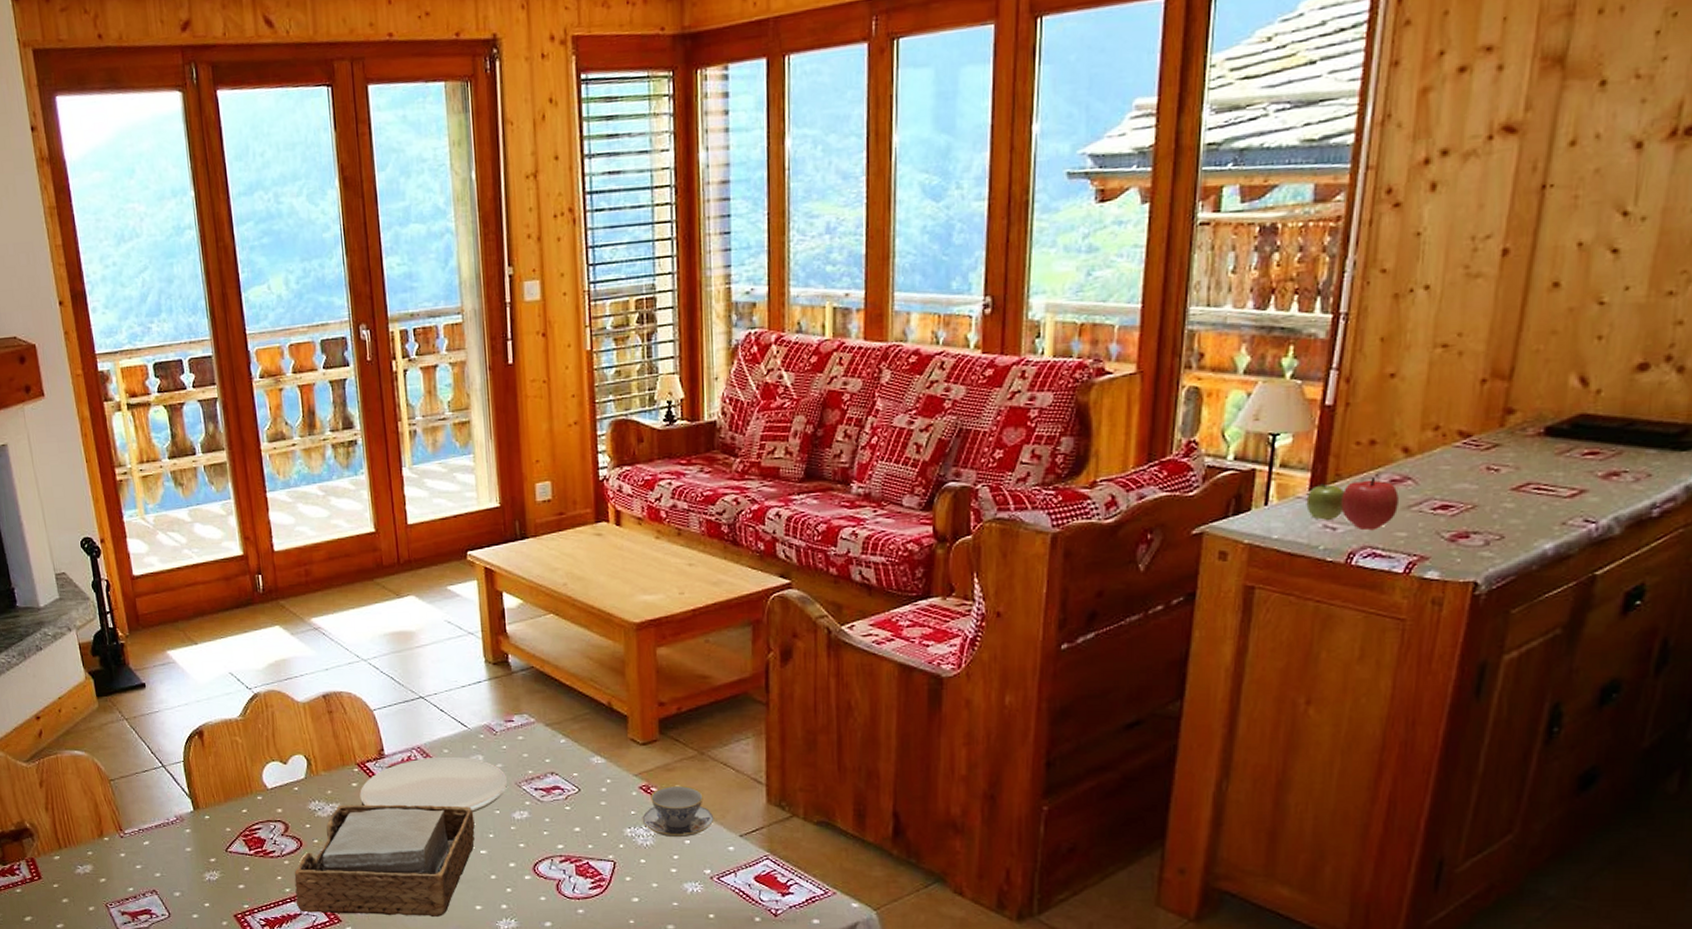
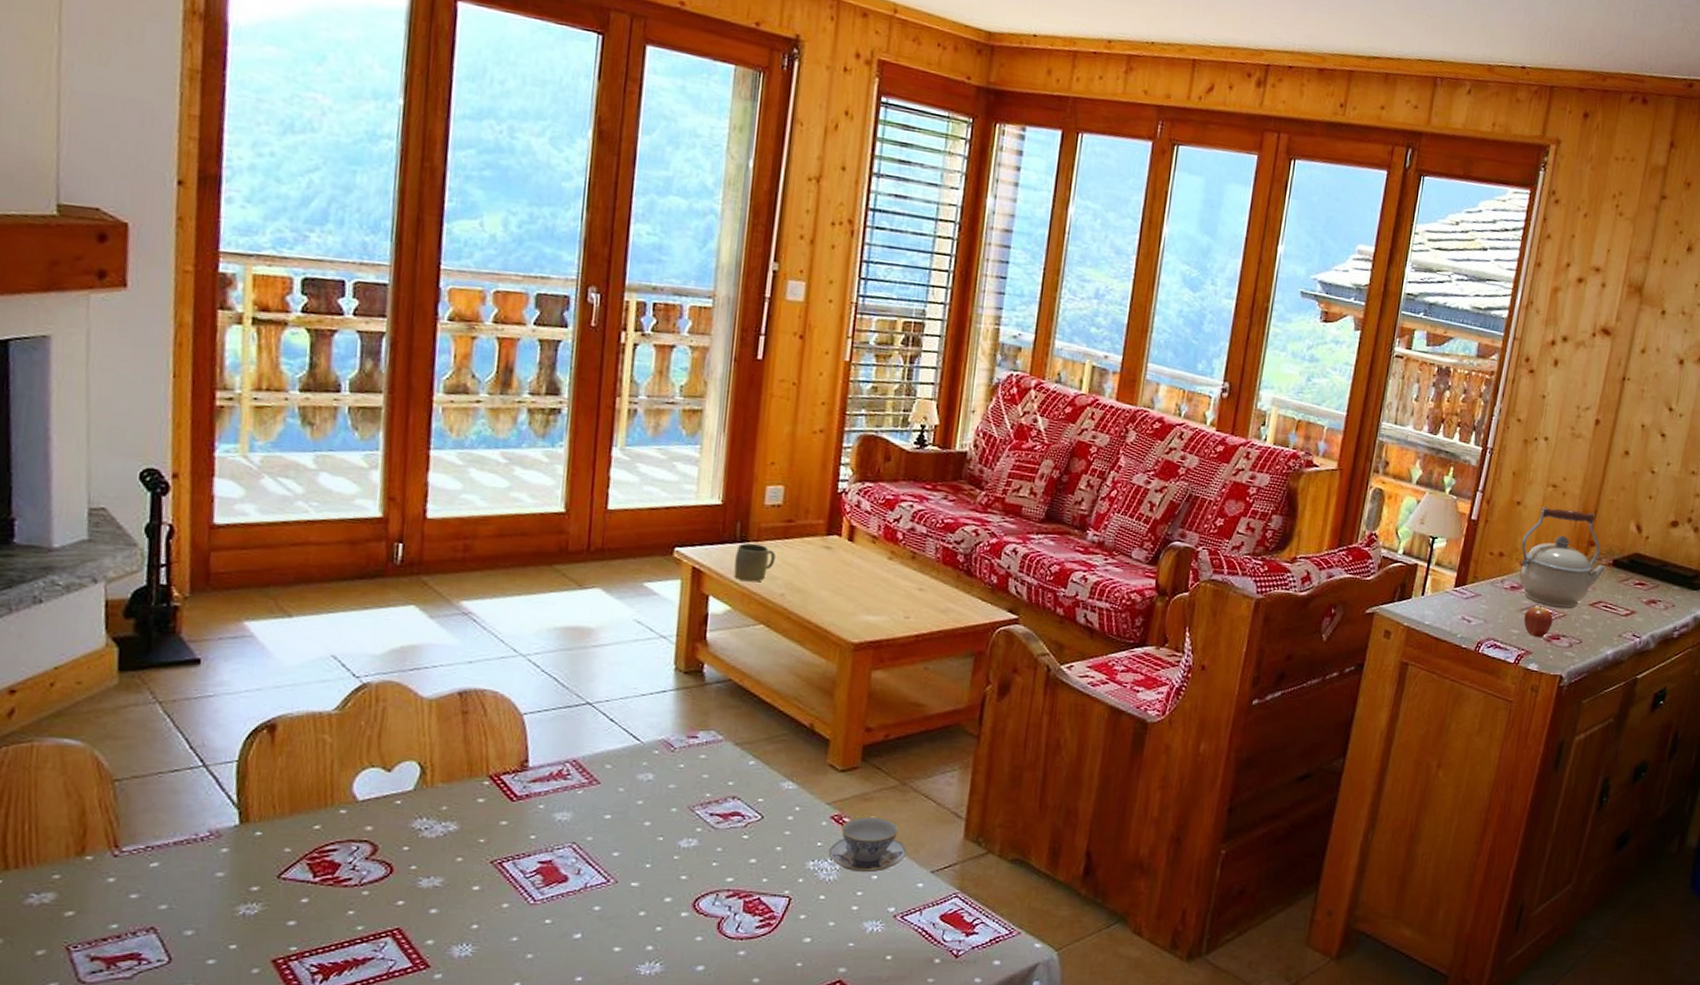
napkin holder: present [294,804,476,917] -> none [368,824,631,960]
plate: present [360,756,508,813] -> none [485,772,680,839]
mug: none [519,539,554,576] -> present [734,543,775,582]
fruit: present [1306,483,1345,520] -> none [1451,582,1479,614]
fruit: present [1341,477,1399,531] -> none [1475,583,1516,626]
kettle: none [1401,370,1535,500] -> present [1519,507,1606,610]
fruit: none [1413,499,1457,538] -> present [1524,606,1553,637]

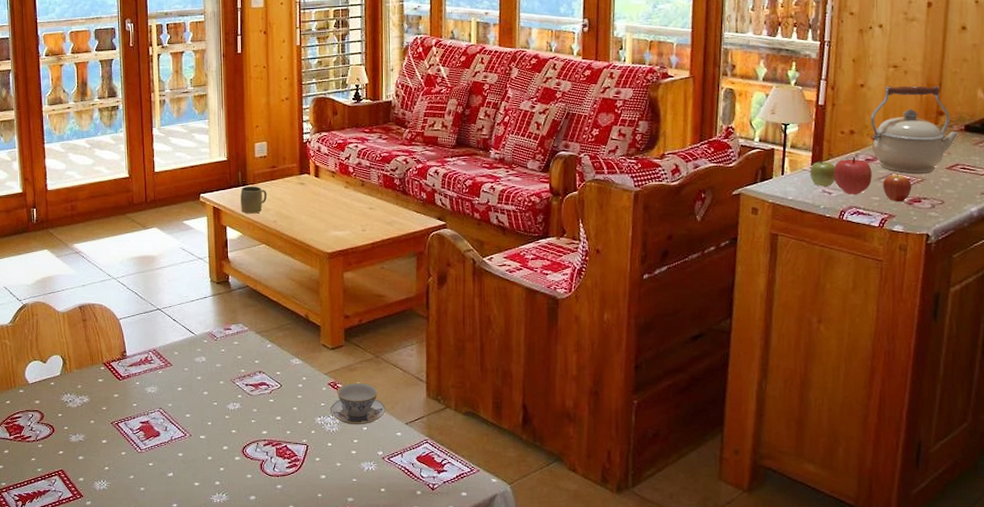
fruit: none [1451,582,1479,614] -> present [810,160,836,187]
fruit: none [1475,583,1516,626] -> present [833,157,872,195]

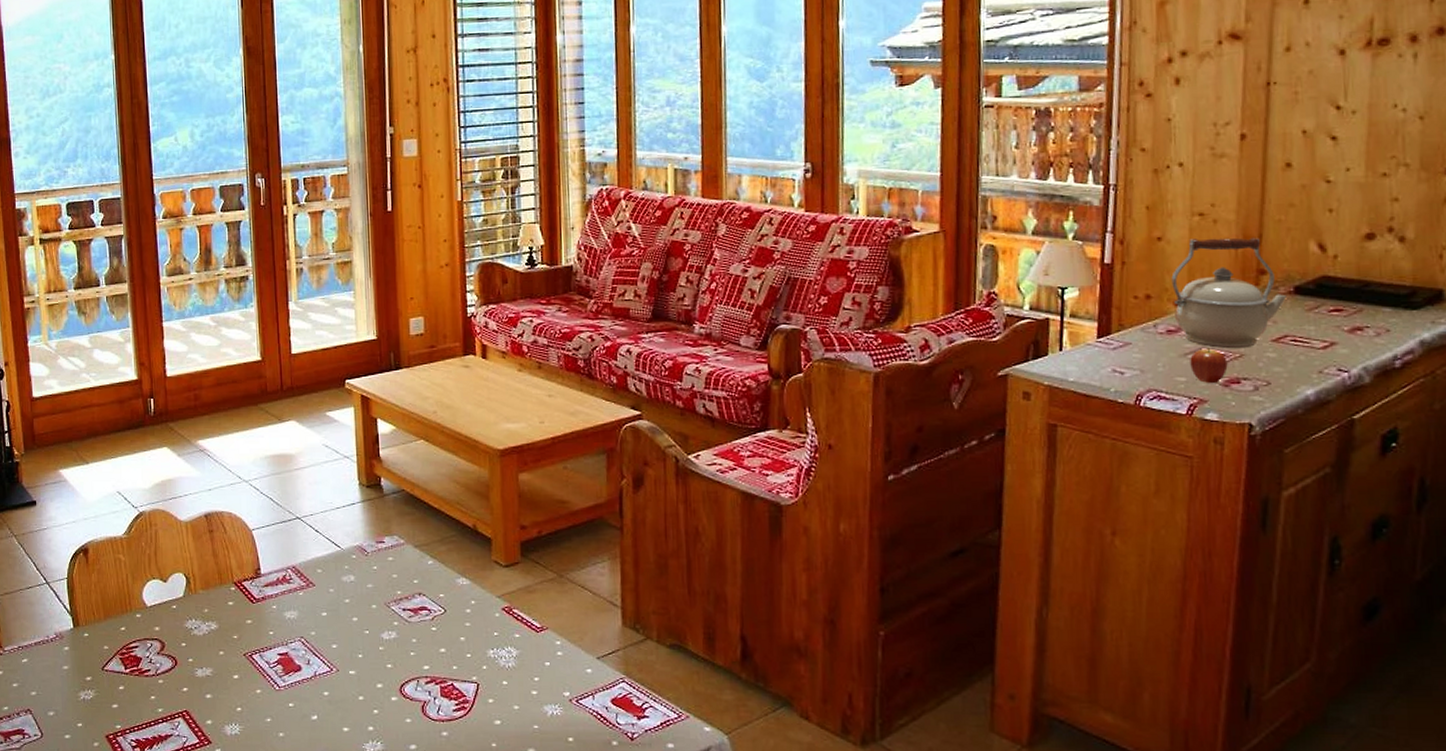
mug: present [240,186,267,214] -> none [393,370,425,403]
teacup: present [330,382,386,425] -> none [504,607,573,660]
fruit: present [810,160,836,187] -> none [1095,332,1129,365]
fruit: present [833,157,872,195] -> none [1126,328,1176,375]

